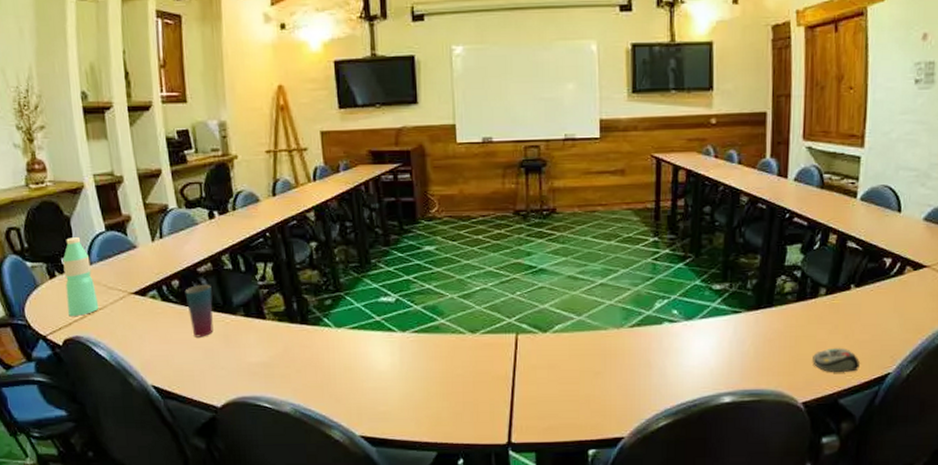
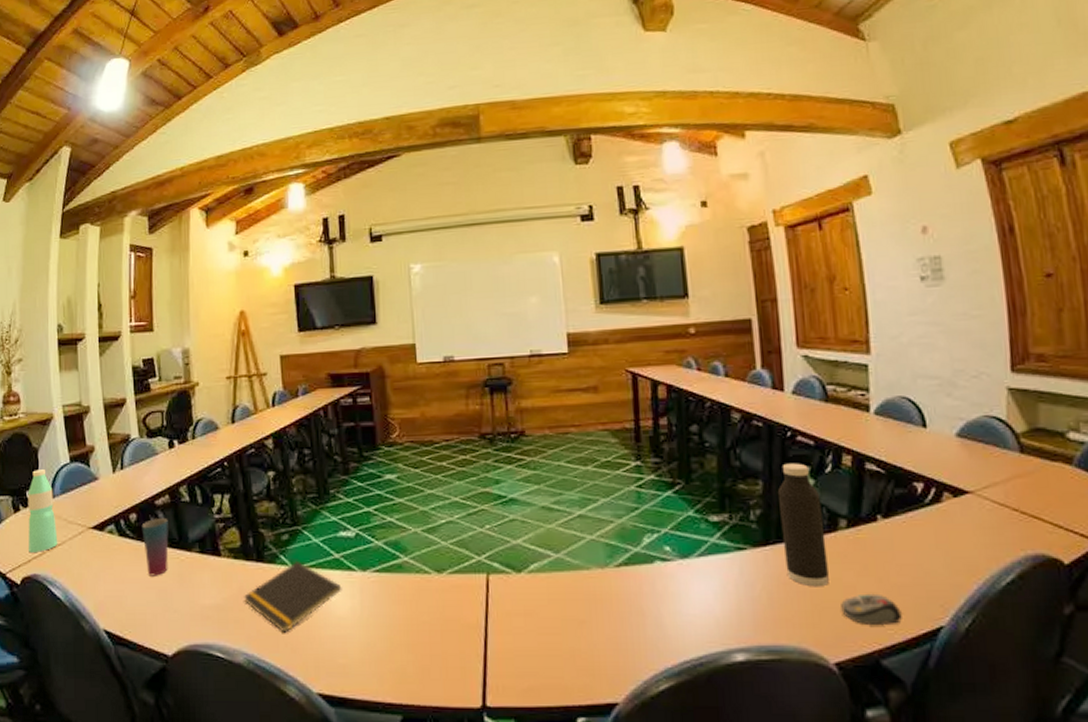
notepad: none [289,324,383,386] -> present [244,562,342,633]
water bottle: none [772,240,807,343] -> present [777,463,831,587]

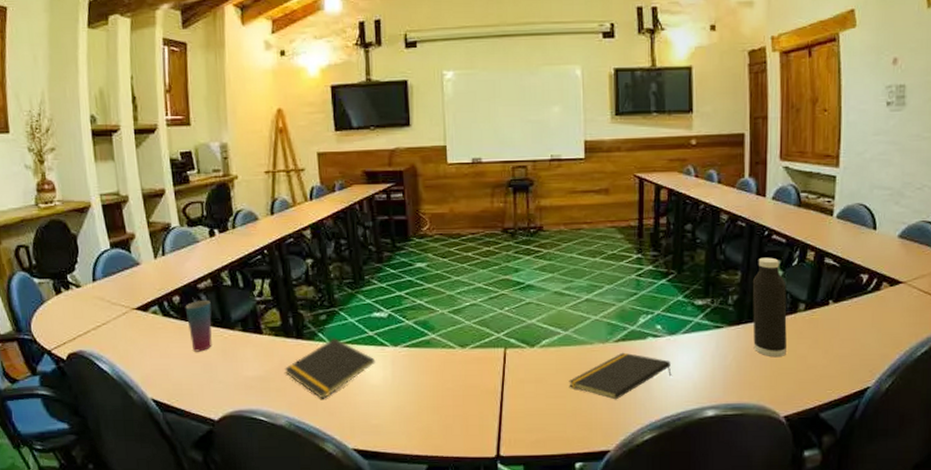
water bottle: present [28,470,58,552] -> none [69,255,103,331]
notepad: none [564,579,688,639] -> present [569,352,672,400]
computer mouse: present [841,593,902,624] -> none [793,362,839,386]

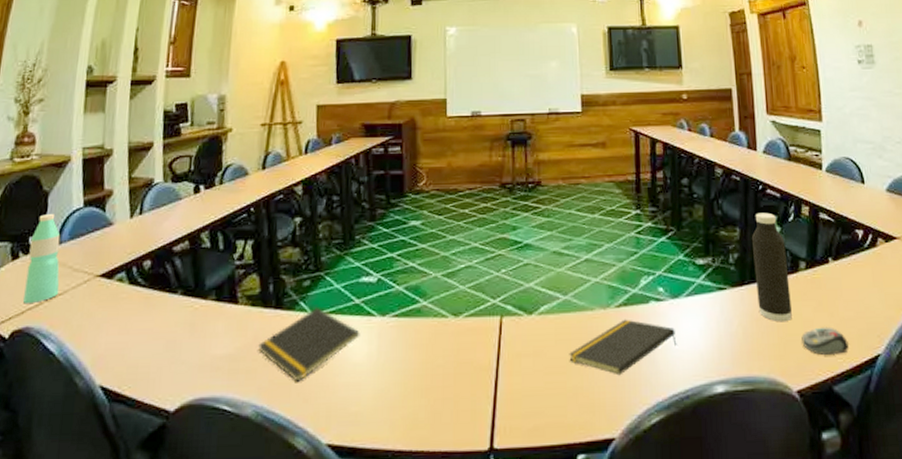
water bottle: none [69,255,103,331] -> present [23,214,61,303]
cup: present [185,301,213,352] -> none [155,265,185,326]
computer mouse: none [793,362,839,386] -> present [801,327,849,355]

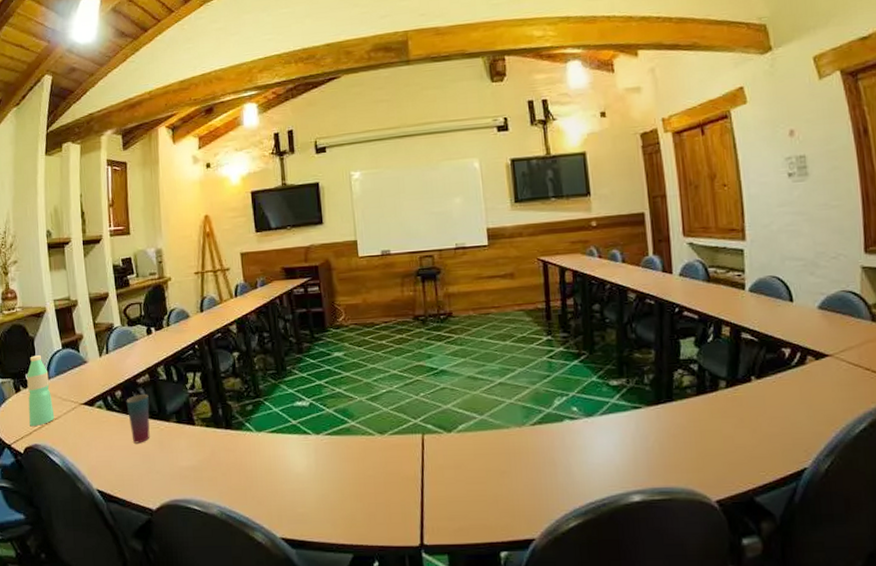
cup: none [155,265,185,326] -> present [126,394,150,444]
notepad: present [258,308,360,382] -> none [216,428,300,488]
notepad: present [569,319,677,376] -> none [488,436,593,486]
water bottle: present [751,212,793,322] -> none [667,334,712,438]
computer mouse: present [801,327,849,355] -> none [721,442,772,468]

